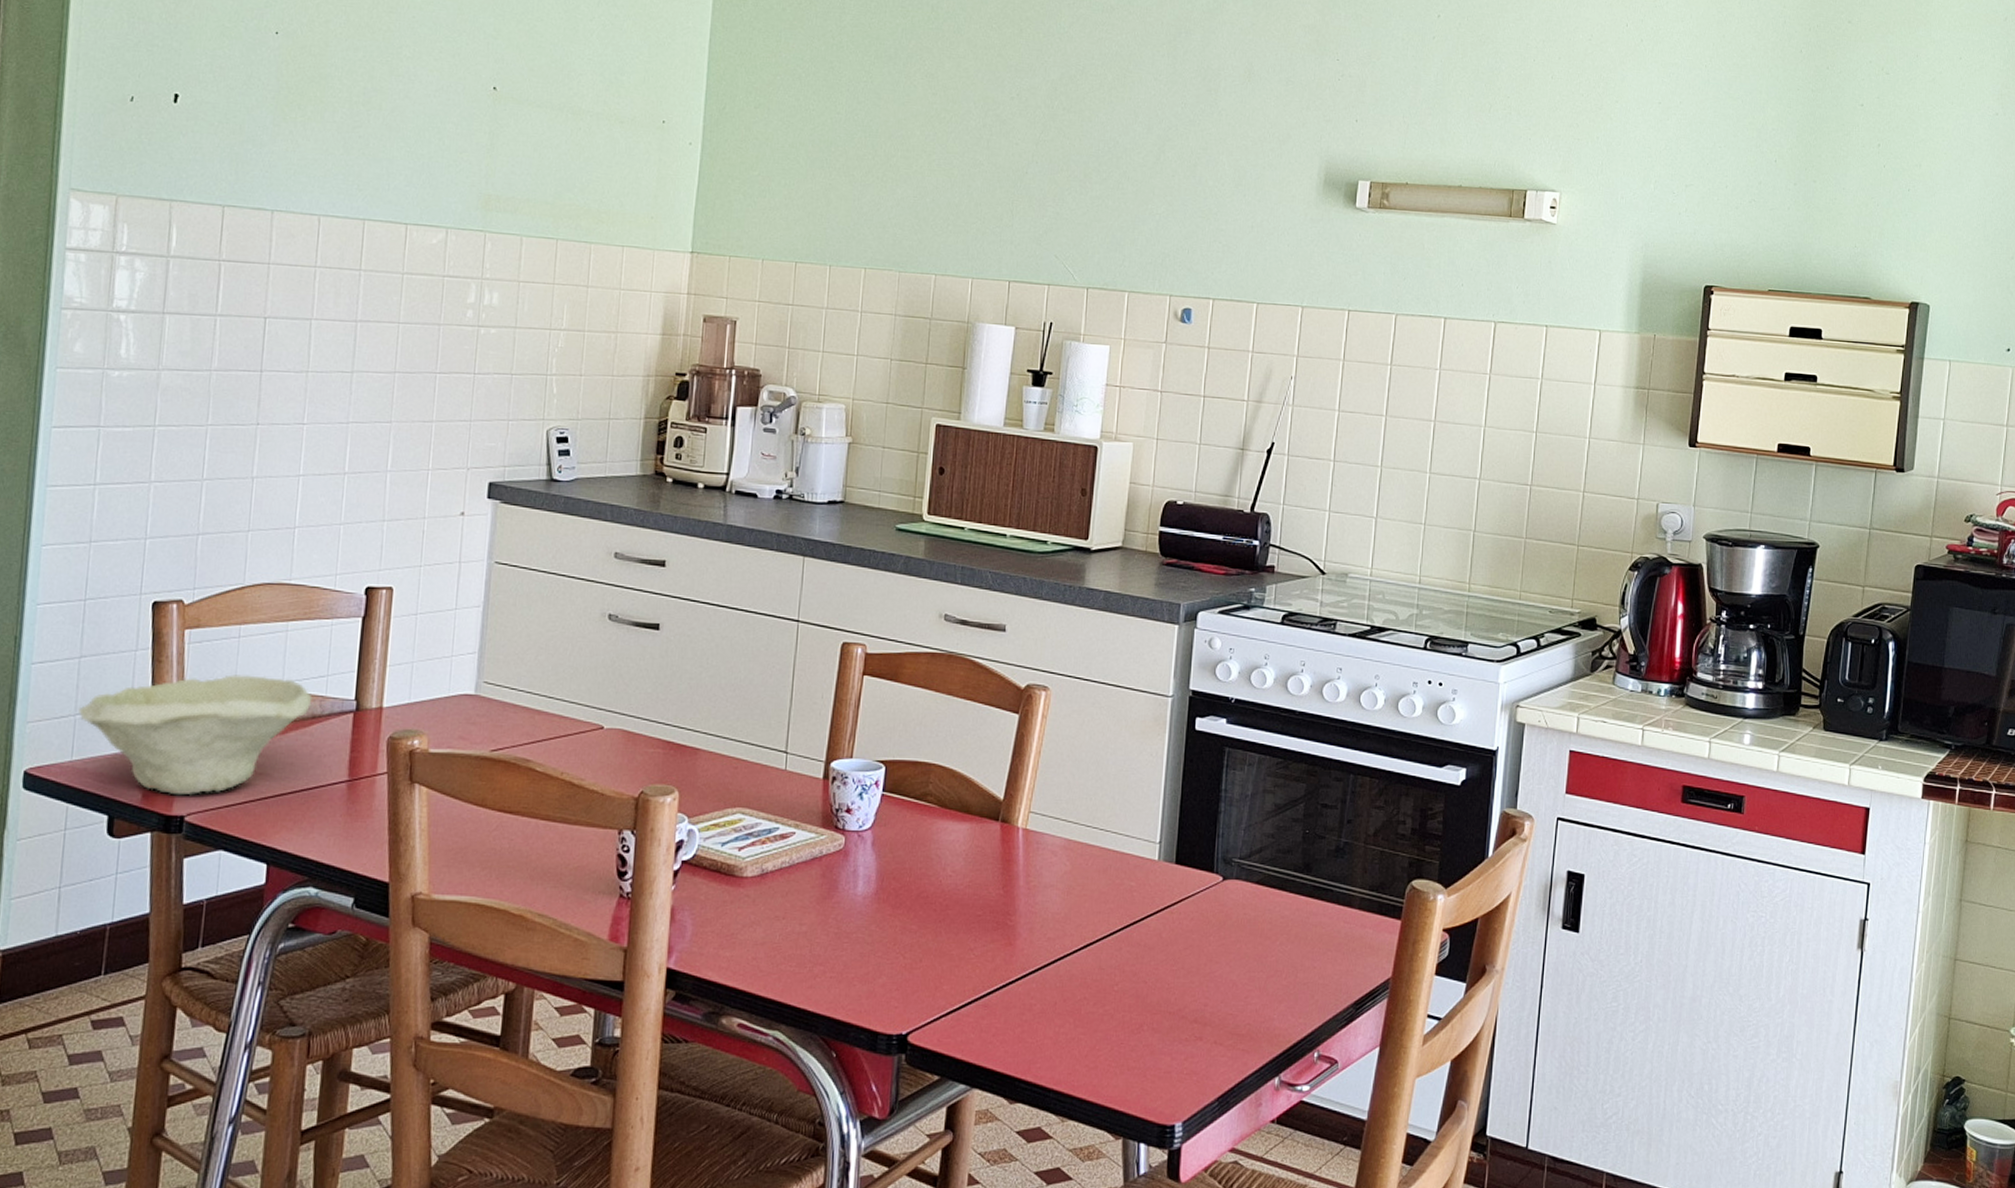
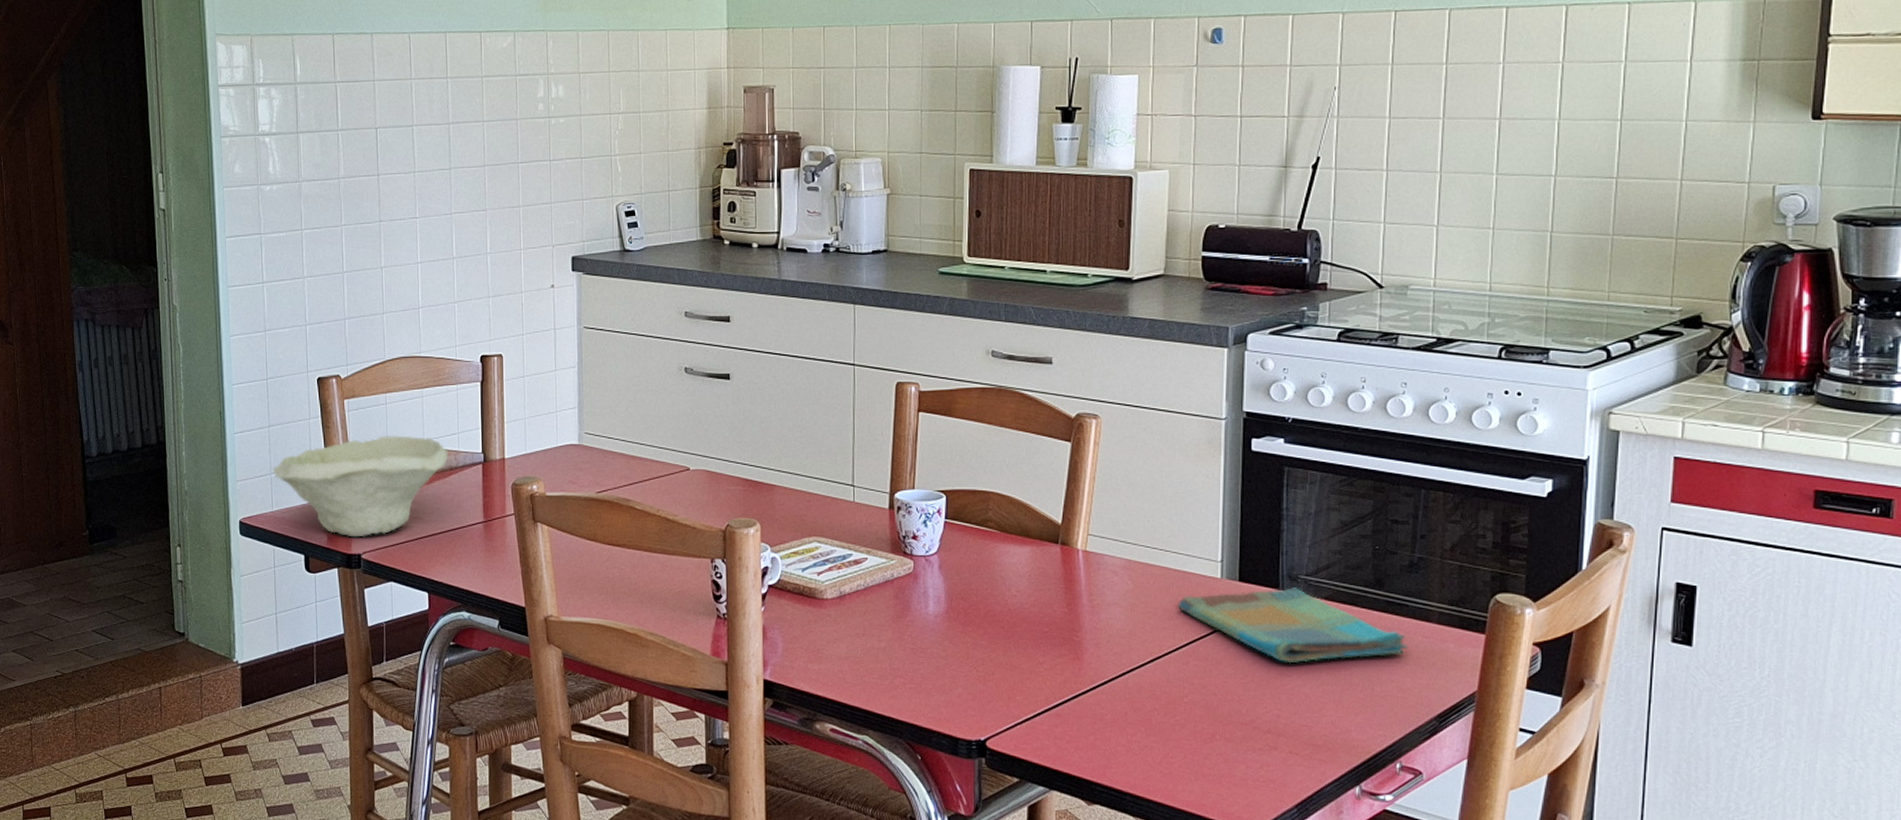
dish towel: none [1114,871,1331,950] -> present [1178,588,1408,664]

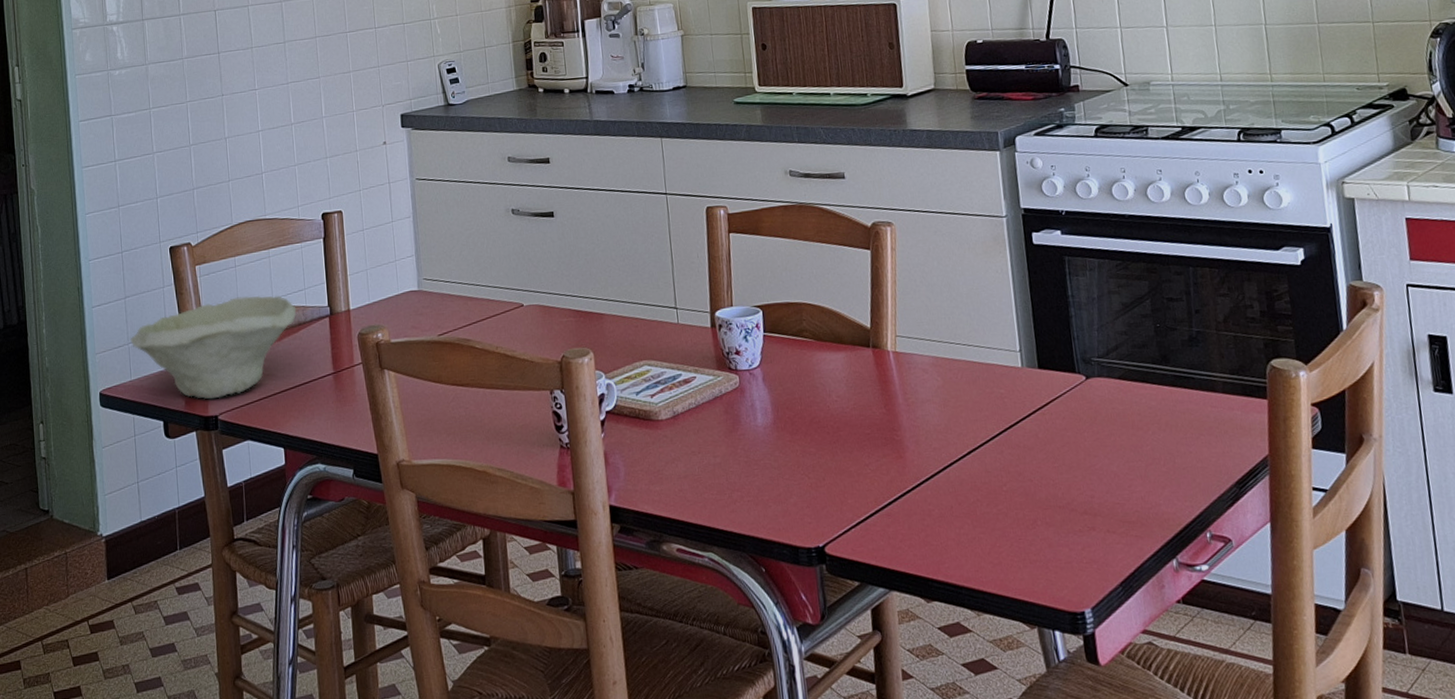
dish towel: present [1178,588,1408,664] -> none [986,370,1200,444]

